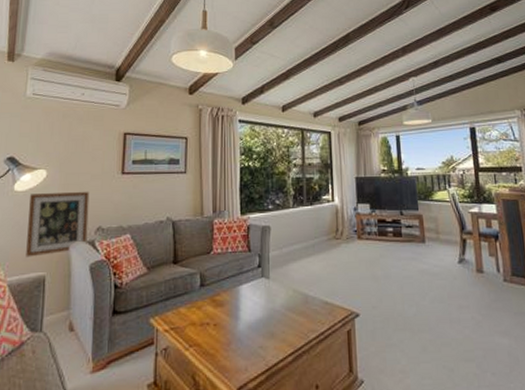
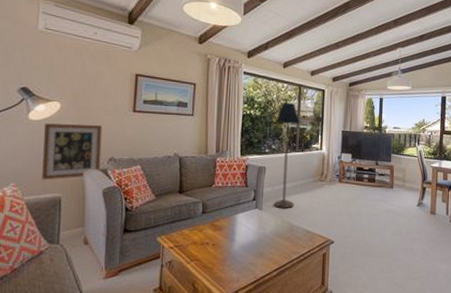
floor lamp: none [277,150,307,275] -> present [273,103,301,208]

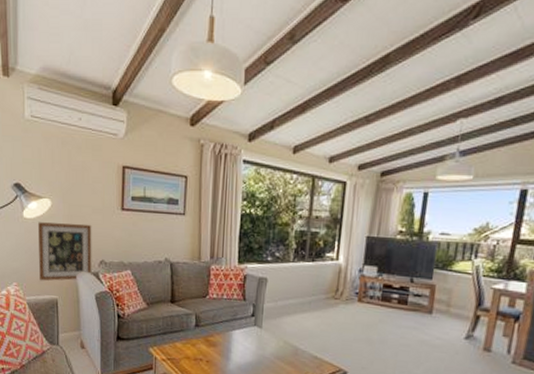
floor lamp: present [273,103,301,208] -> none [275,199,313,329]

